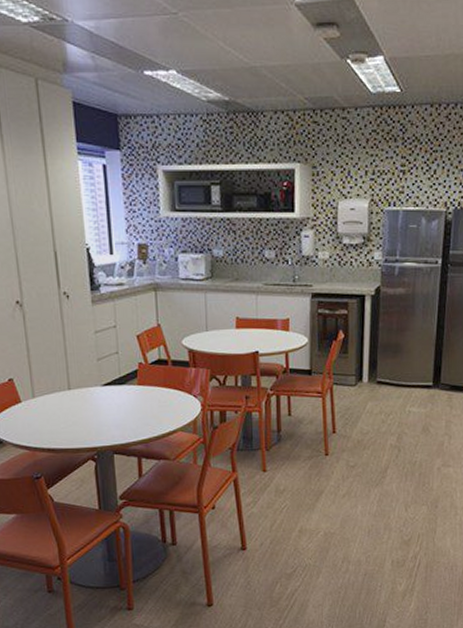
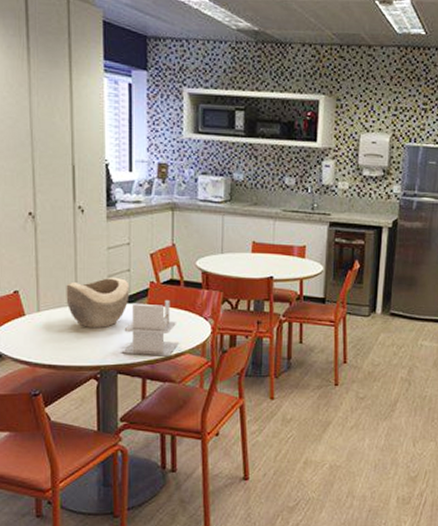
decorative bowl: none [58,361,120,411] -> present [66,278,130,328]
napkin holder: none [117,379,171,435] -> present [122,299,179,357]

